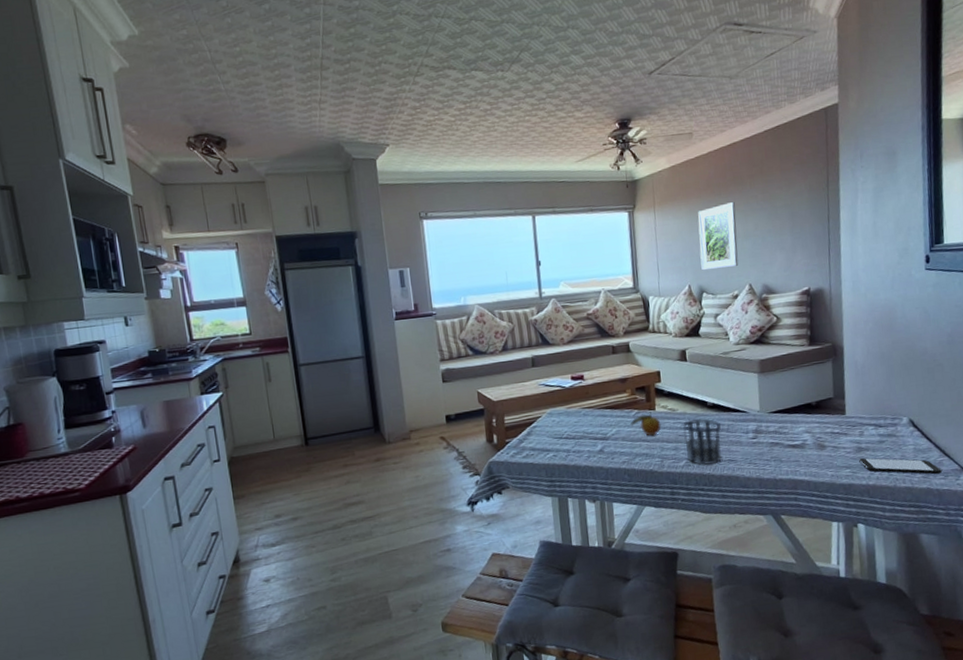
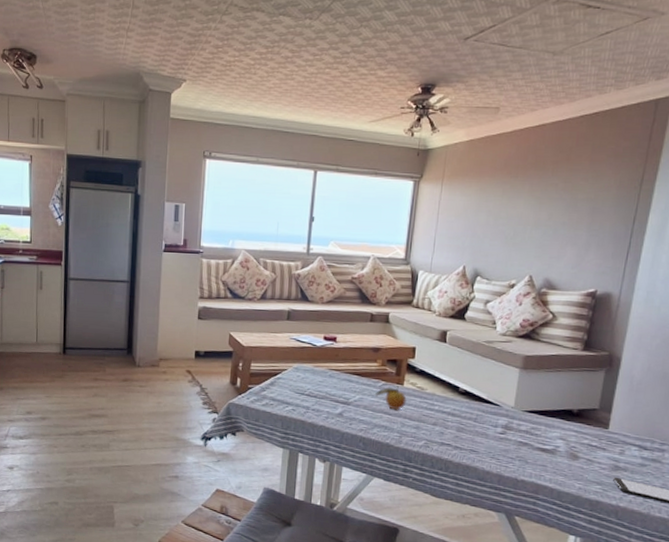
cup: present [683,418,722,465] -> none [427,401,470,451]
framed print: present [698,202,739,271] -> none [481,187,531,255]

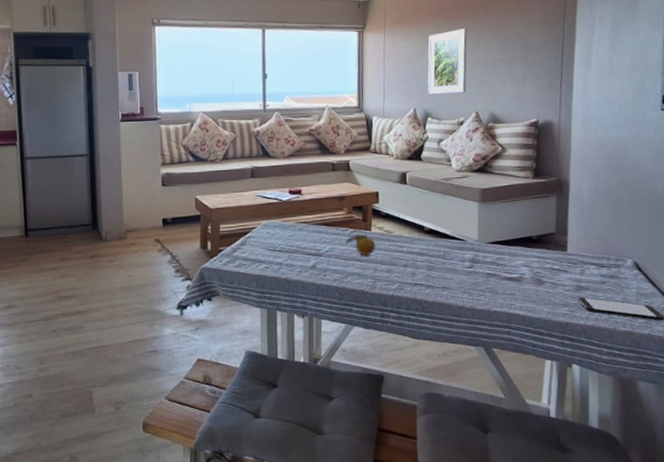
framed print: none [481,187,531,255] -> present [427,29,467,95]

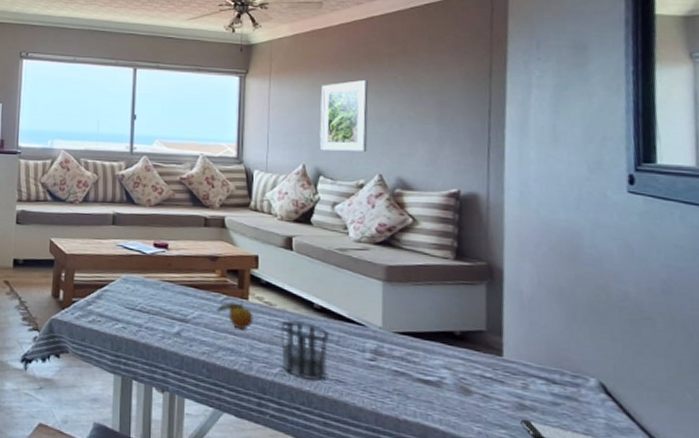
cup: none [398,242,438,290] -> present [281,319,330,381]

